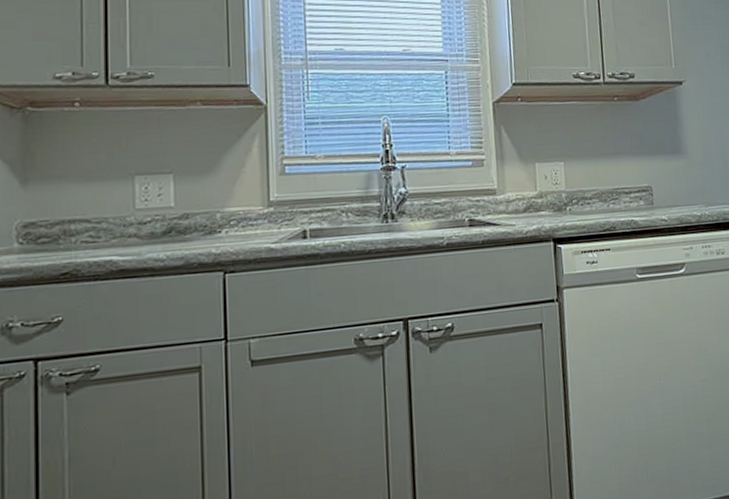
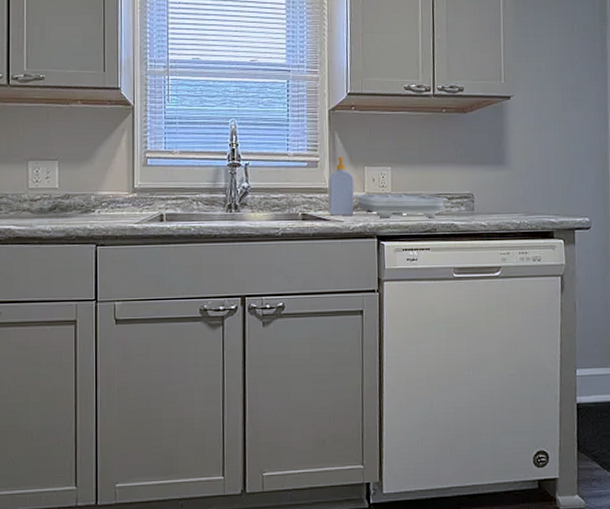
soap bottle: none [496,153,526,220] -> present [327,157,355,216]
dish rack: none [525,190,626,218] -> present [353,194,448,217]

